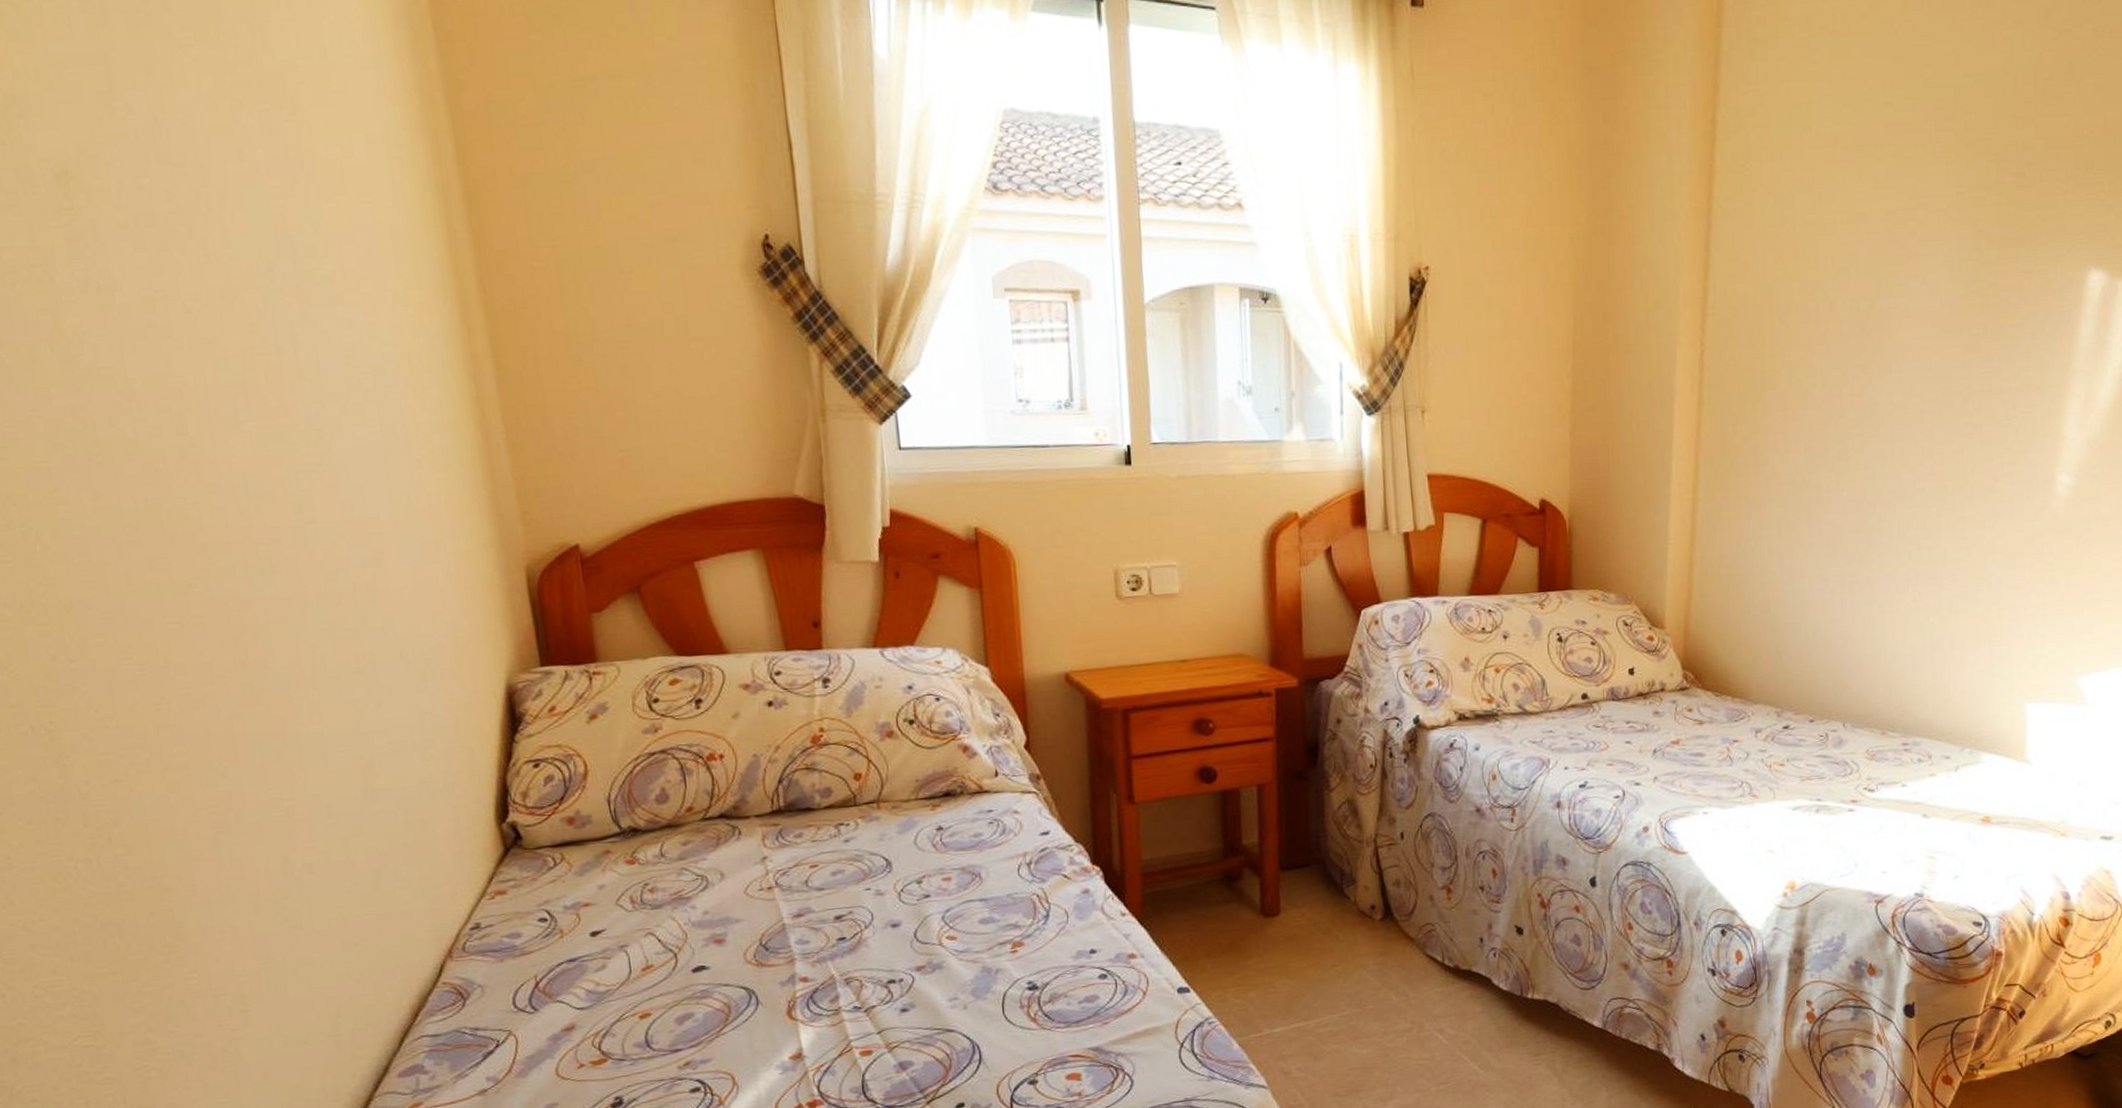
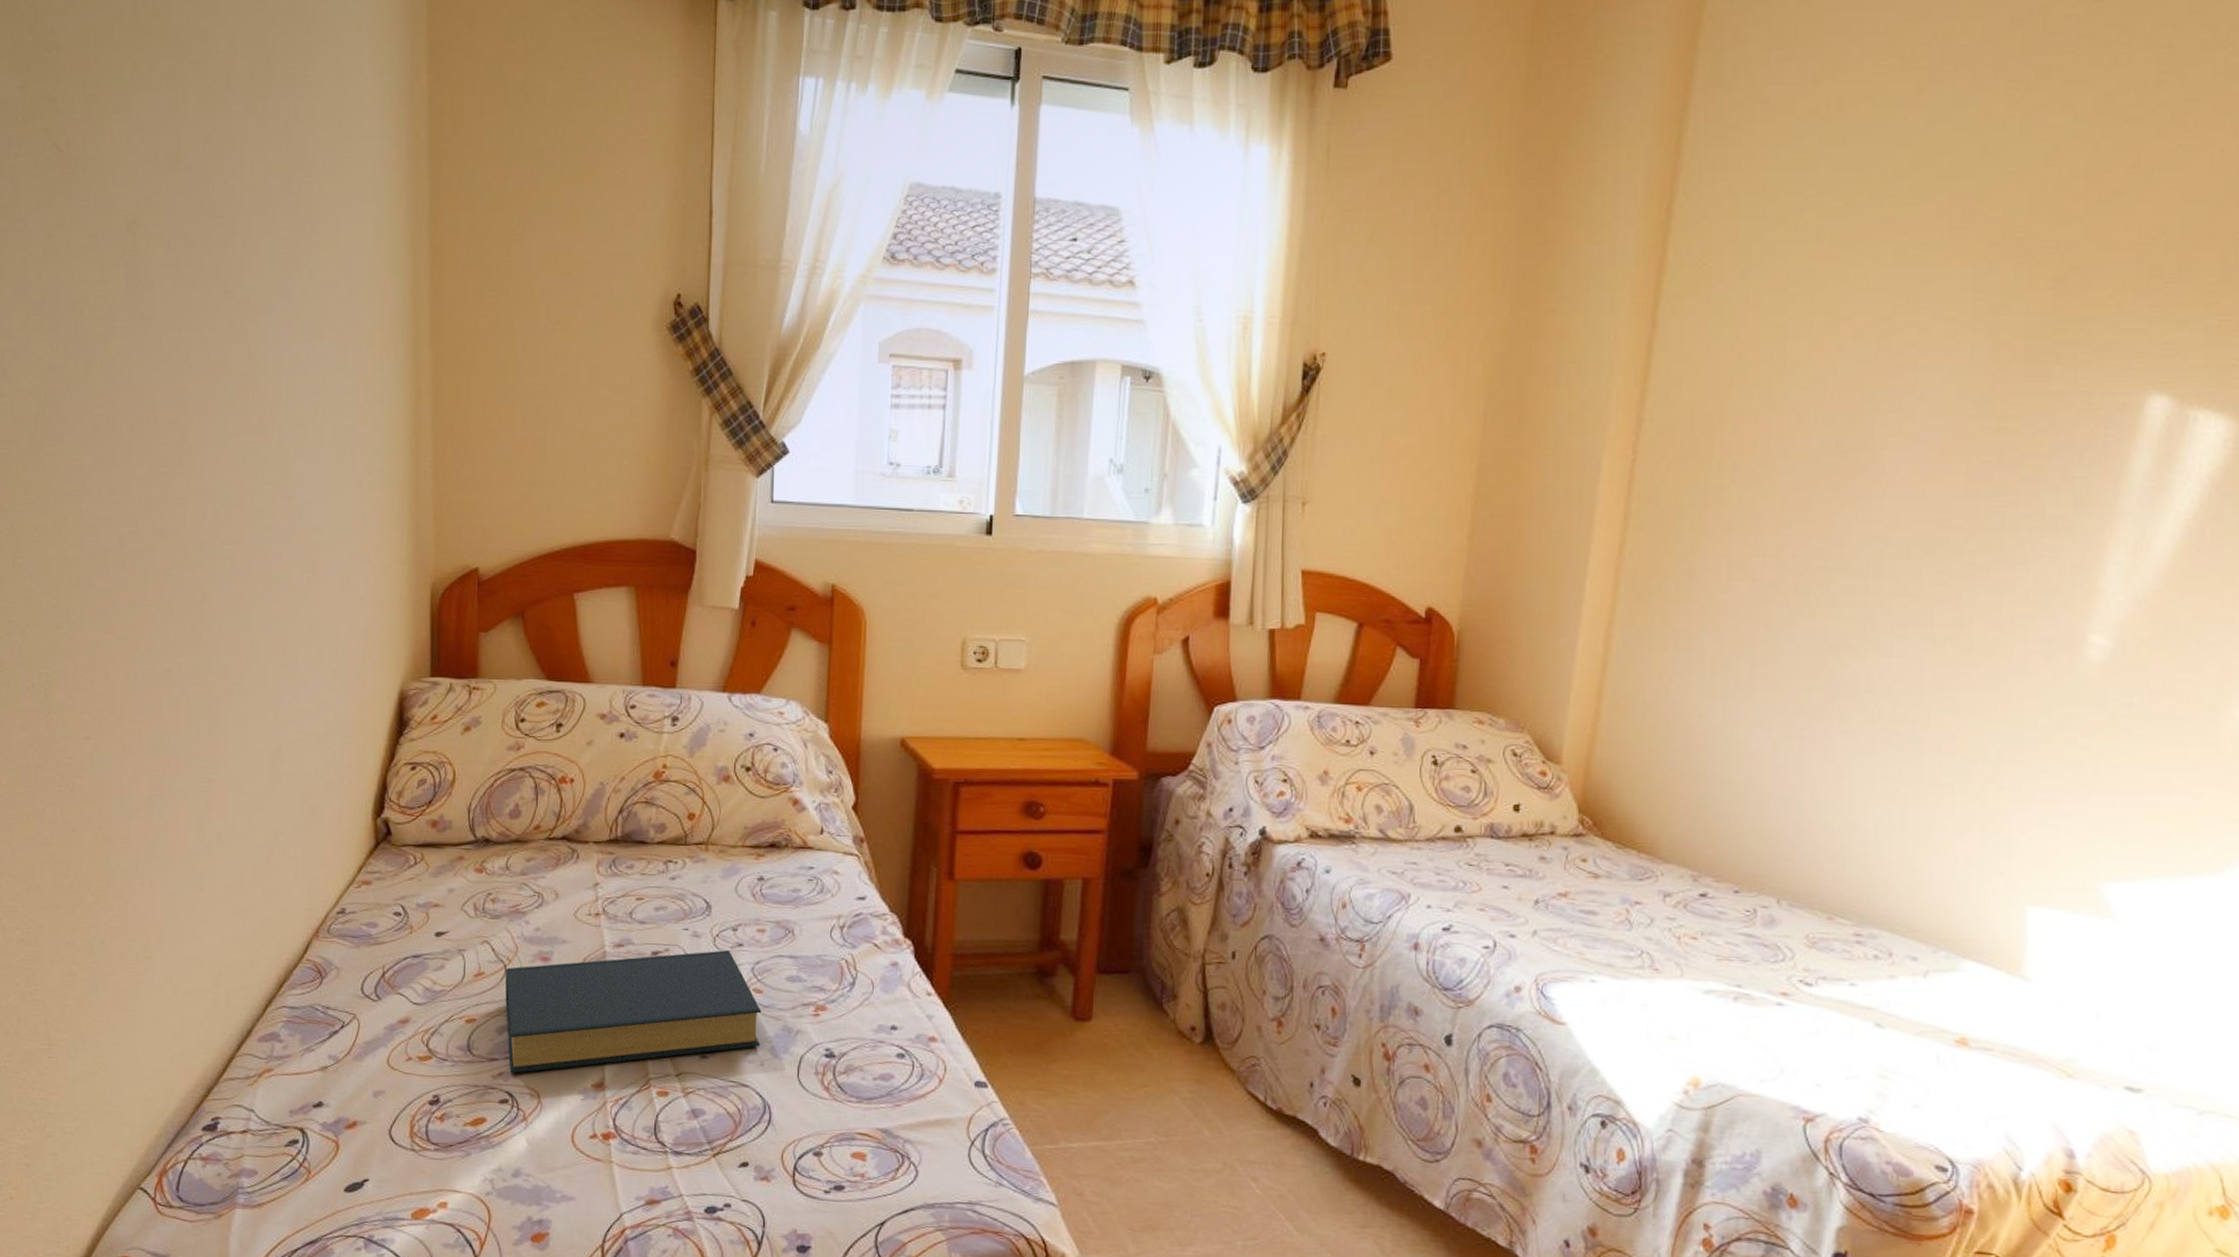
hardback book: none [676,903,961,1061] -> present [505,950,762,1074]

